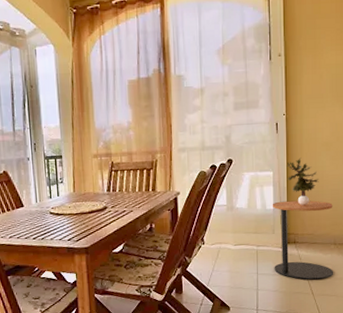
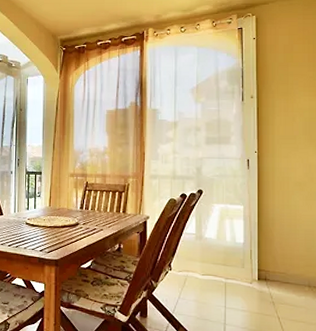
side table: present [272,200,334,280] -> none [242,236,309,322]
potted plant: present [286,158,319,206] -> none [258,195,292,243]

